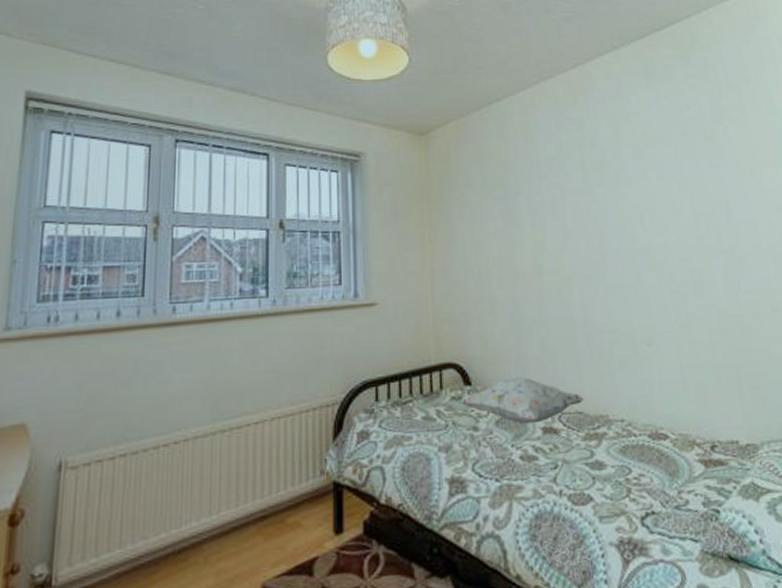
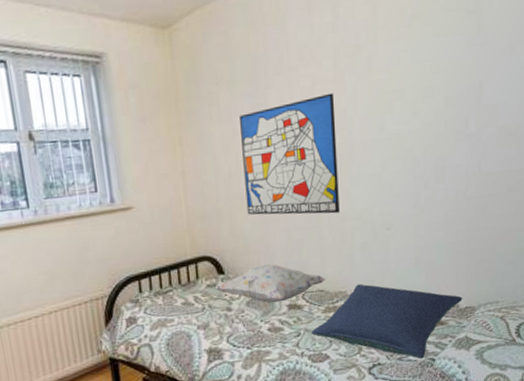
wall art: none [491,202,596,324] -> present [240,93,340,215]
pillow: none [570,407,742,510] -> present [311,283,463,359]

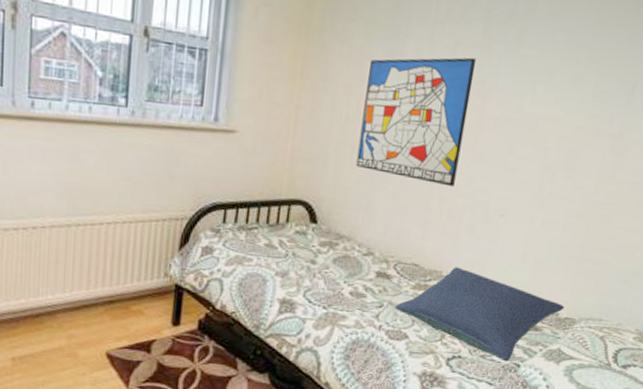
decorative pillow: present [214,264,327,303] -> none [303,223,424,267]

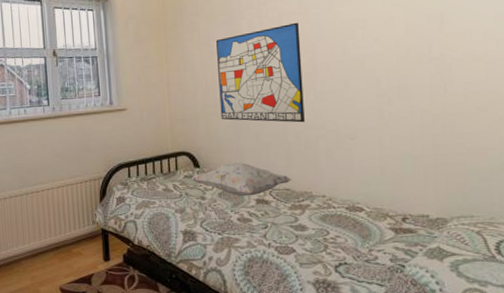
decorative pillow: none [303,223,424,267] -> present [191,162,293,196]
pillow: present [394,267,565,362] -> none [278,186,433,264]

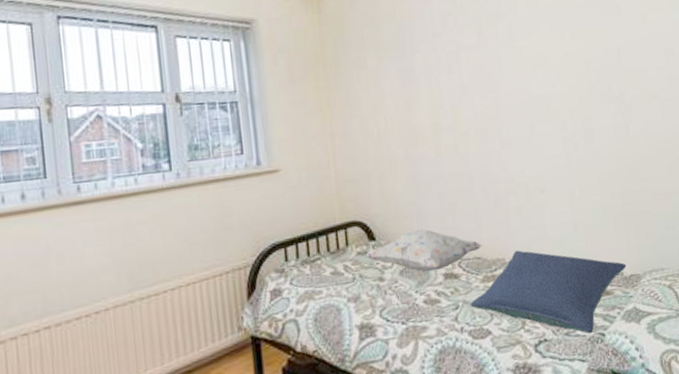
wall art: present [216,22,305,123] -> none [387,58,492,178]
pillow: none [278,186,433,264] -> present [470,250,627,334]

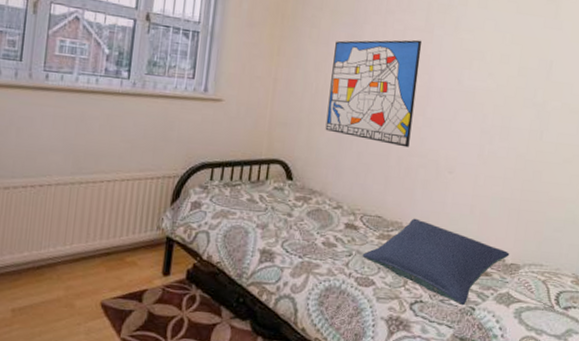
decorative pillow: present [365,229,483,272] -> none [280,180,386,219]
wall art: none [387,58,492,178] -> present [325,40,422,148]

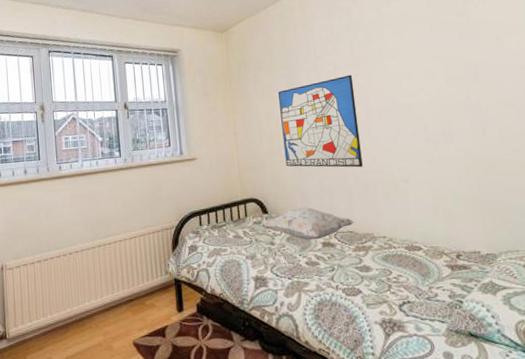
decorative pillow: none [280,180,386,219] -> present [260,207,355,240]
pillow: present [362,218,510,306] -> none [344,227,483,301]

